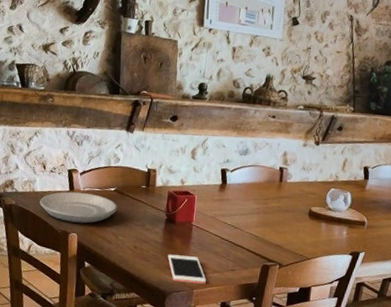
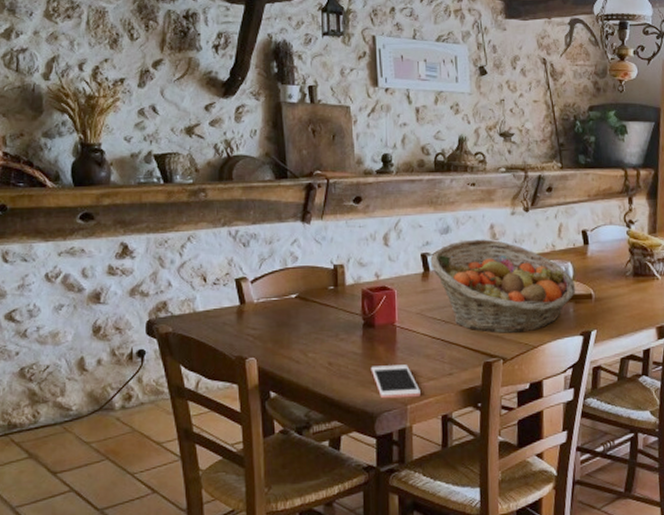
plate: present [40,191,117,224] -> none [204,304,302,344]
fruit basket: none [228,162,352,246] -> present [430,239,576,334]

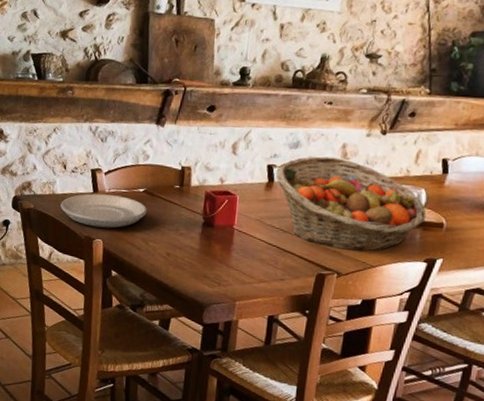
plate: none [204,304,302,344] -> present [60,193,147,229]
cell phone: present [370,365,420,399] -> none [205,261,250,296]

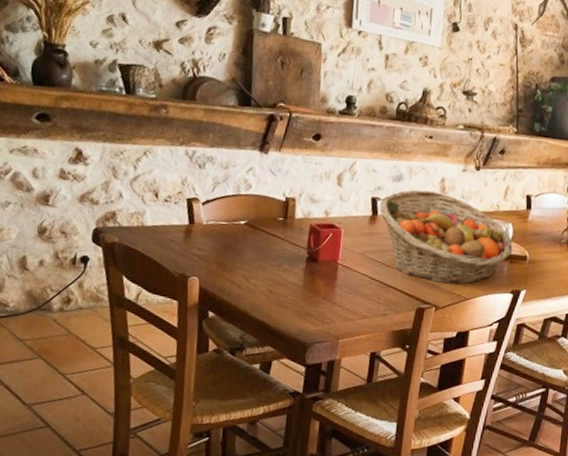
plate: present [60,193,147,229] -> none [150,225,248,265]

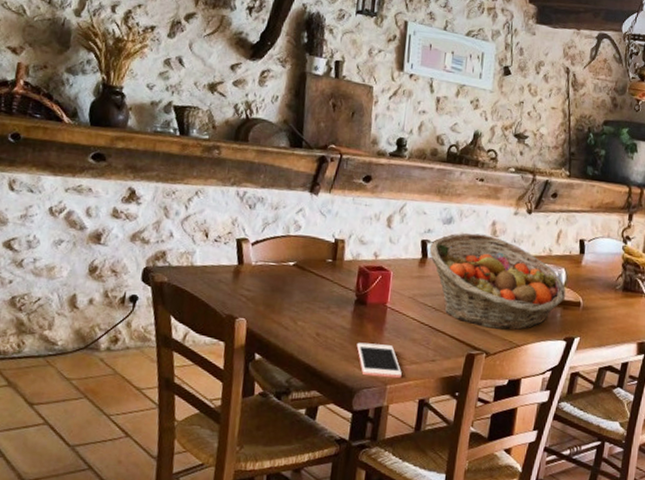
cell phone: none [308,298,354,333] -> present [356,342,402,379]

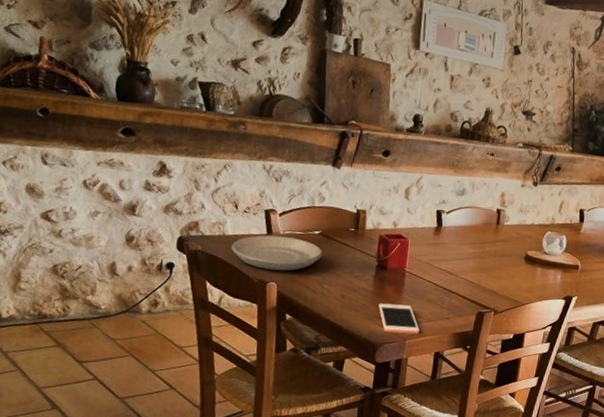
plate: none [199,266,297,306] -> present [231,235,322,271]
fruit basket: present [429,232,566,330] -> none [443,203,567,291]

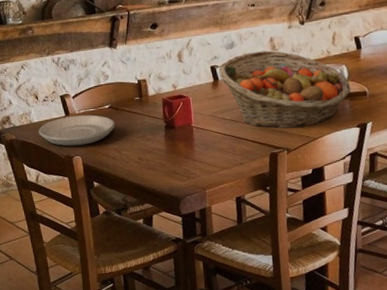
cell phone: present [378,303,419,335] -> none [173,157,217,186]
fruit basket: none [443,203,567,291] -> present [218,50,351,129]

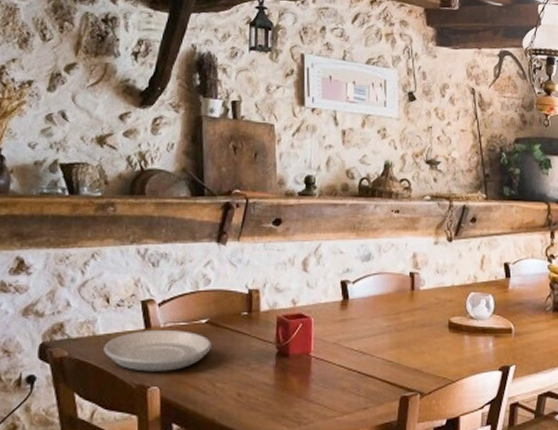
fruit basket: present [218,50,351,129] -> none [350,268,496,367]

